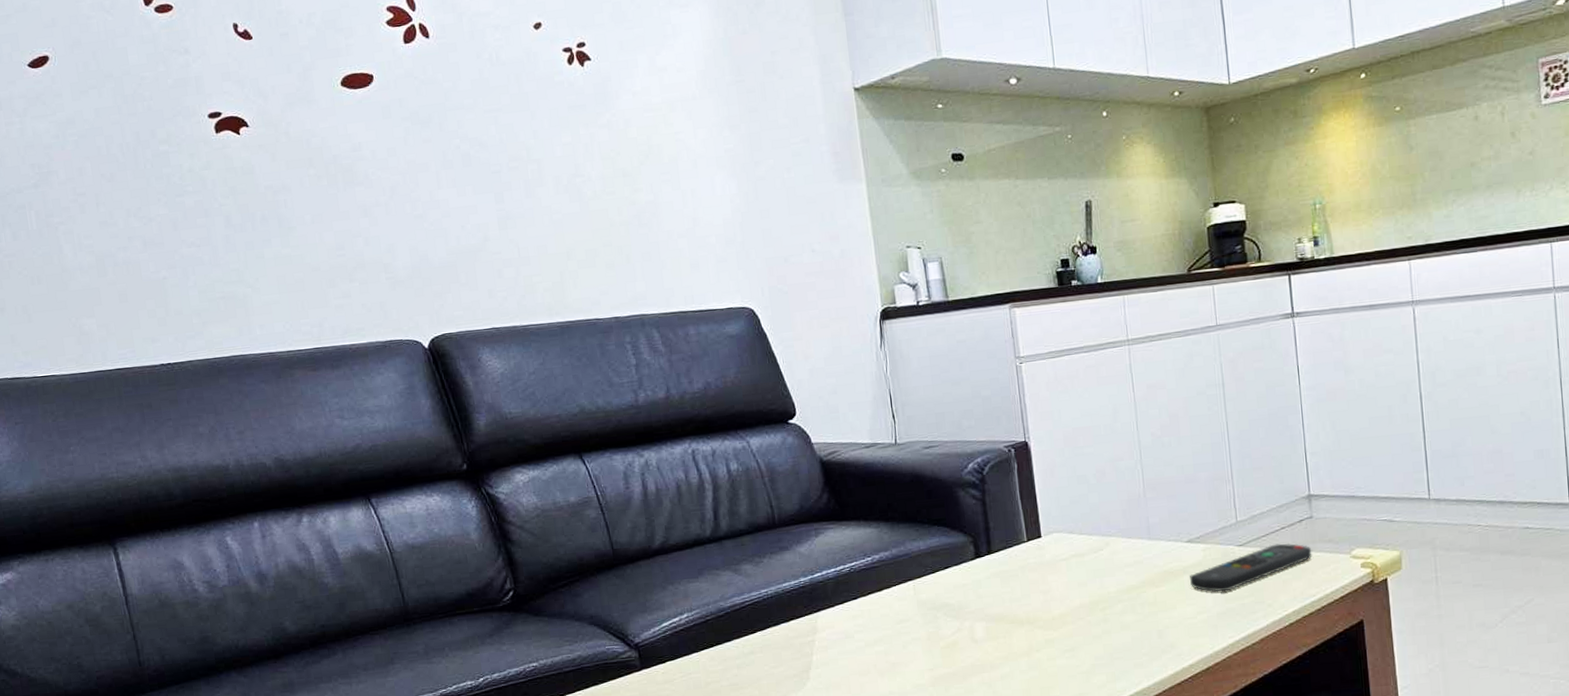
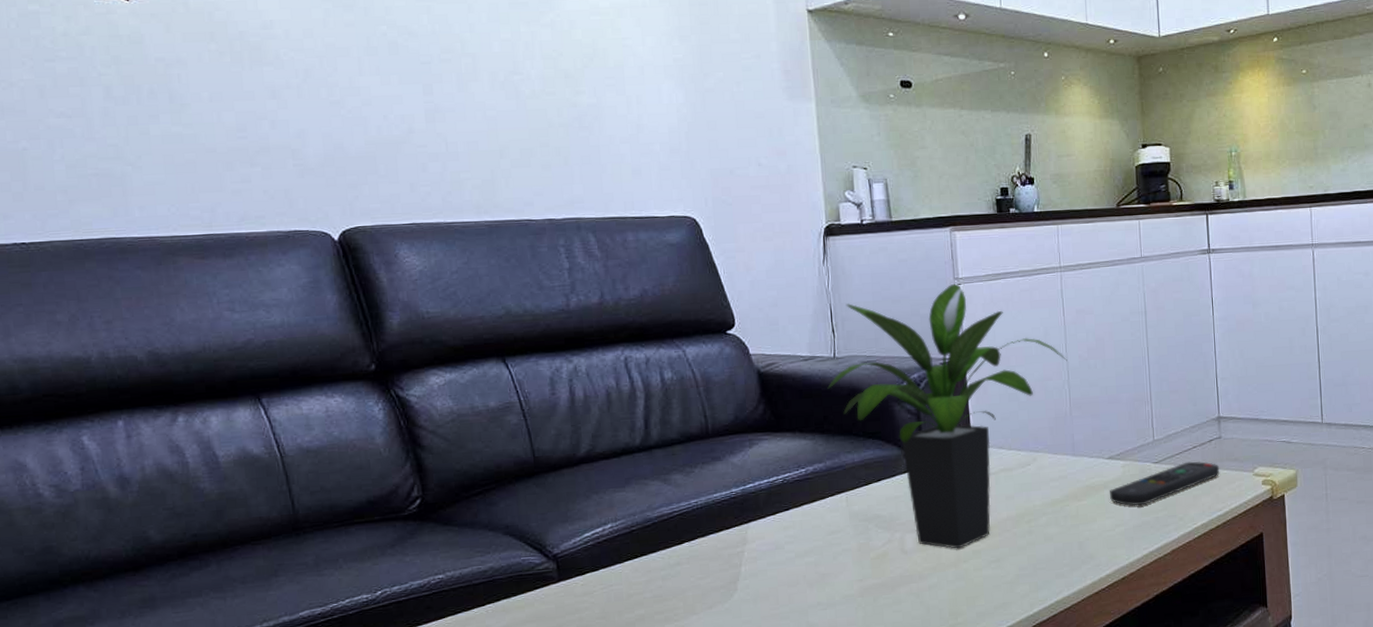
potted plant: none [890,362,1139,638] -> present [827,283,1067,549]

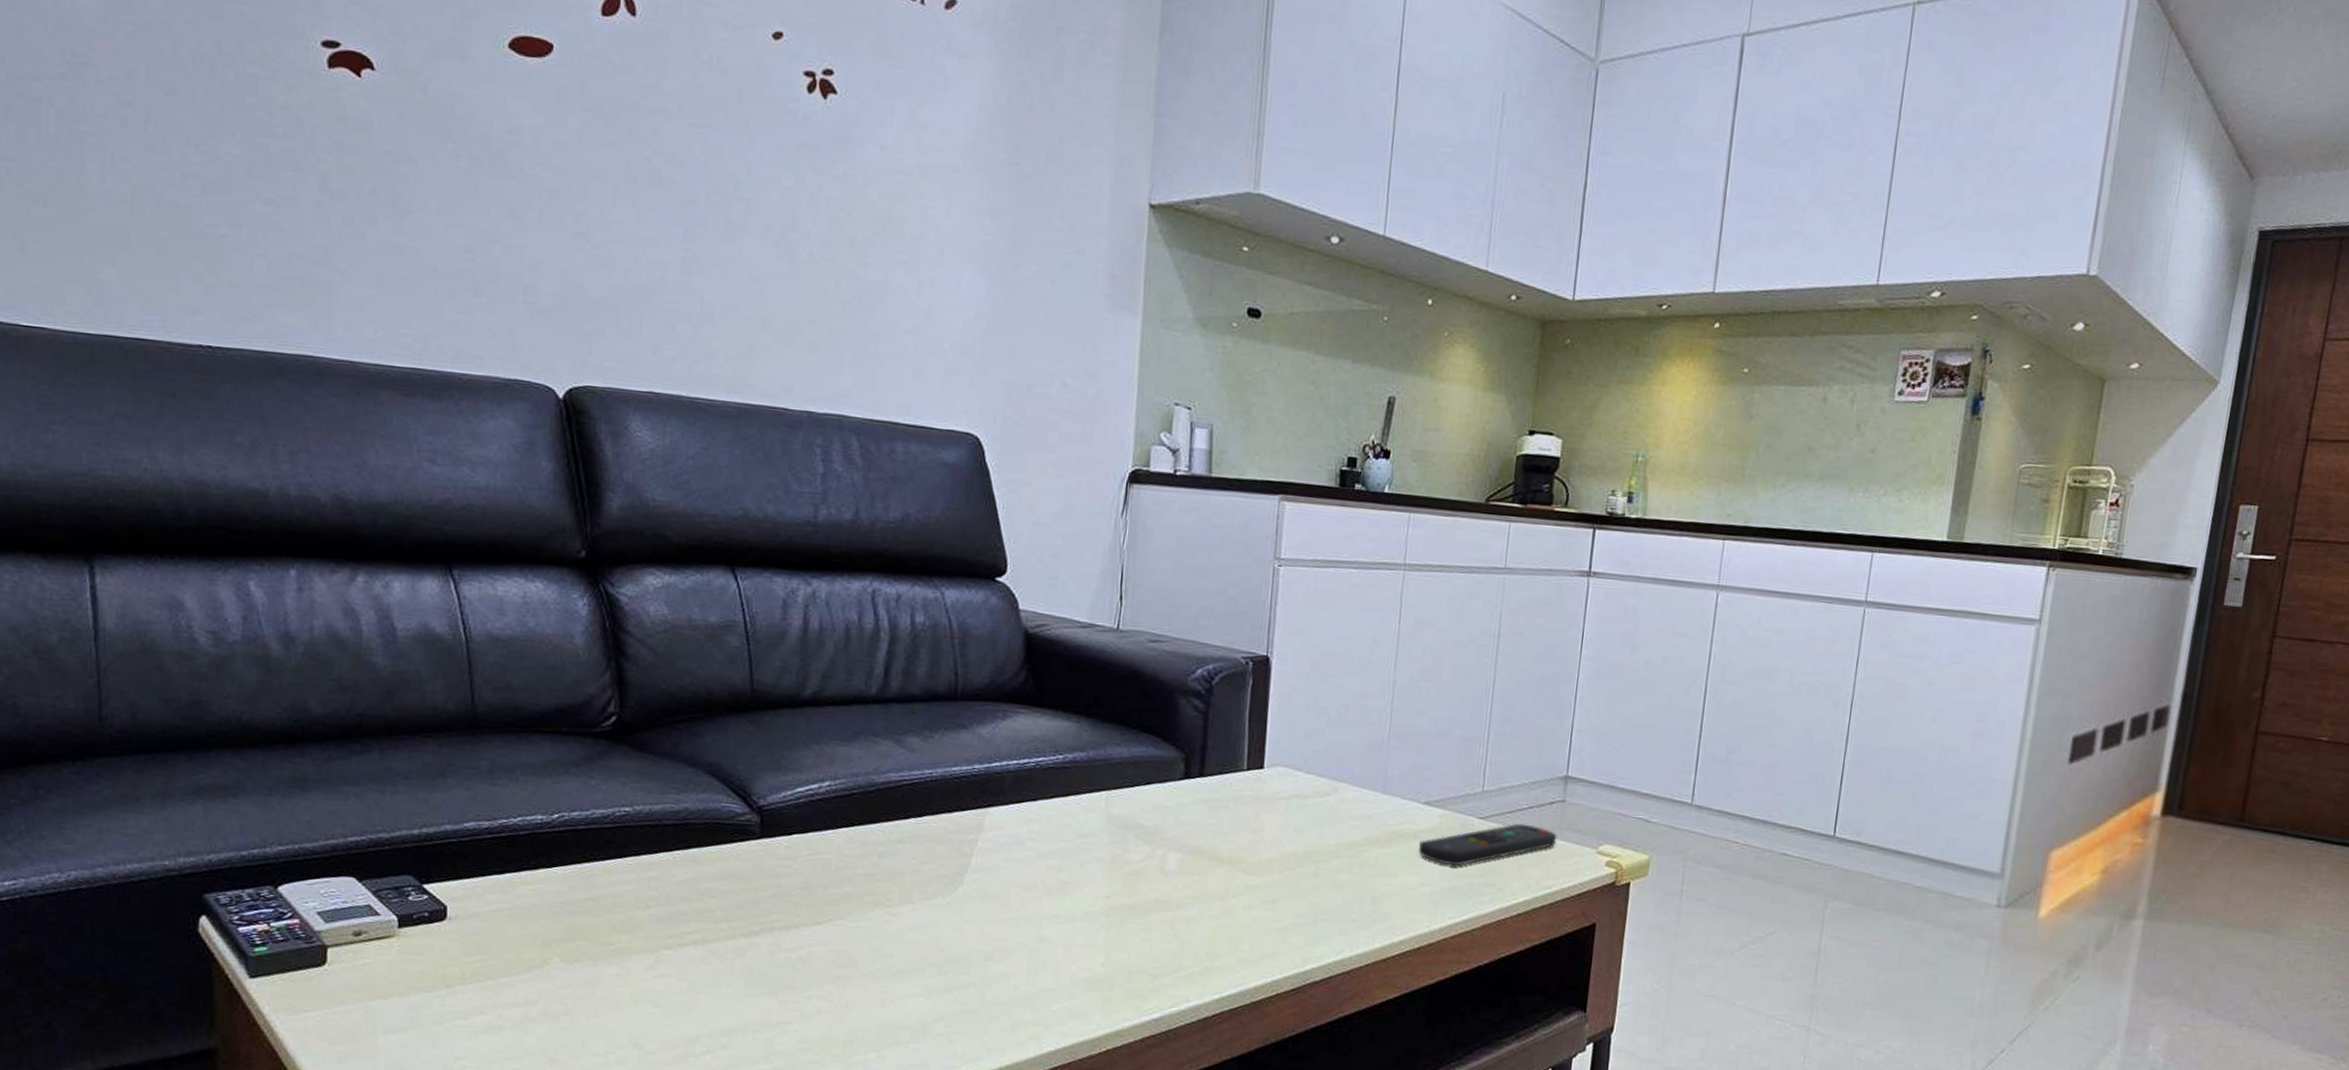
potted plant: present [827,283,1067,549] -> none [1104,563,1395,880]

